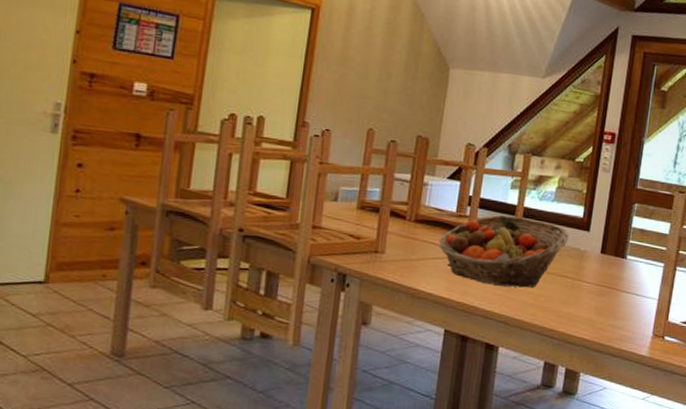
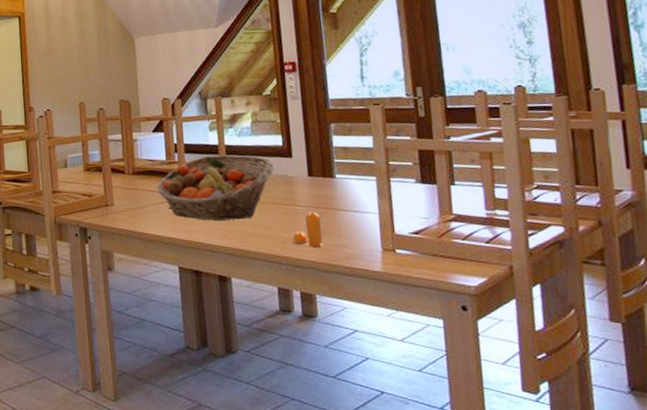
pepper shaker: none [570,289,603,325] -> present [292,211,323,246]

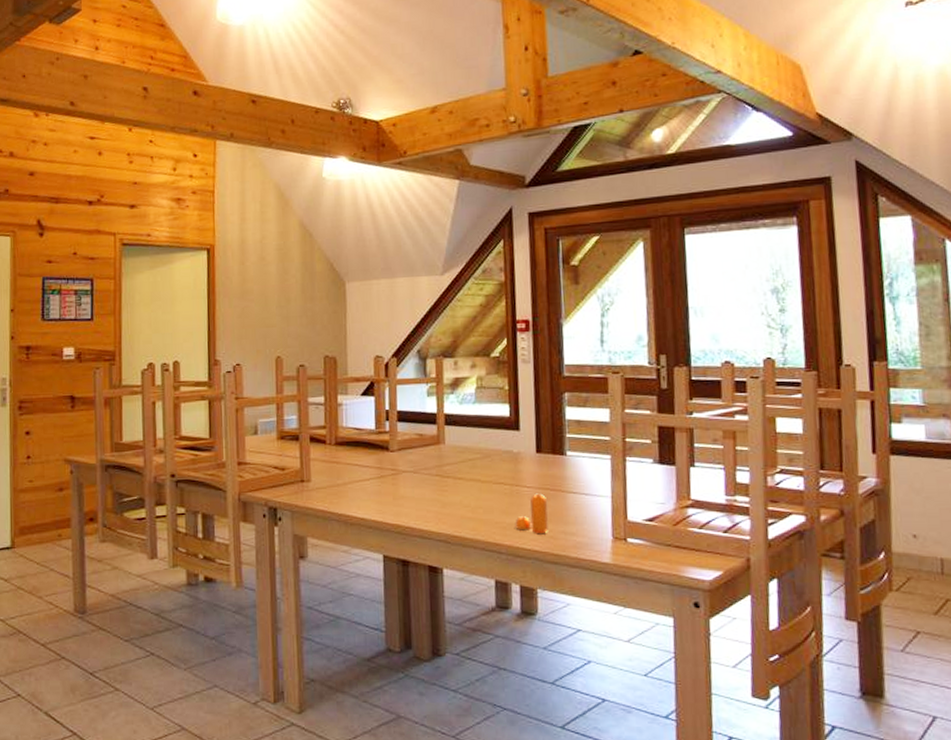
fruit basket: present [156,154,274,221] -> none [362,424,499,502]

